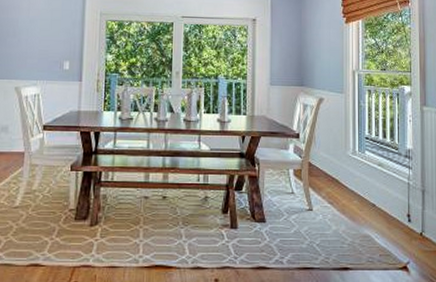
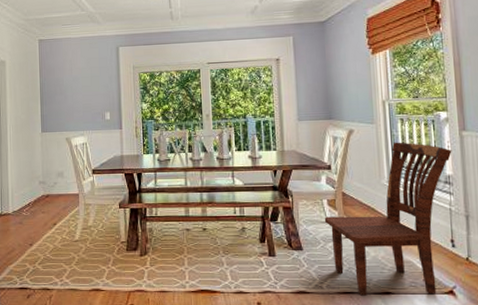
dining chair: none [289,113,413,272] -> present [324,142,452,296]

